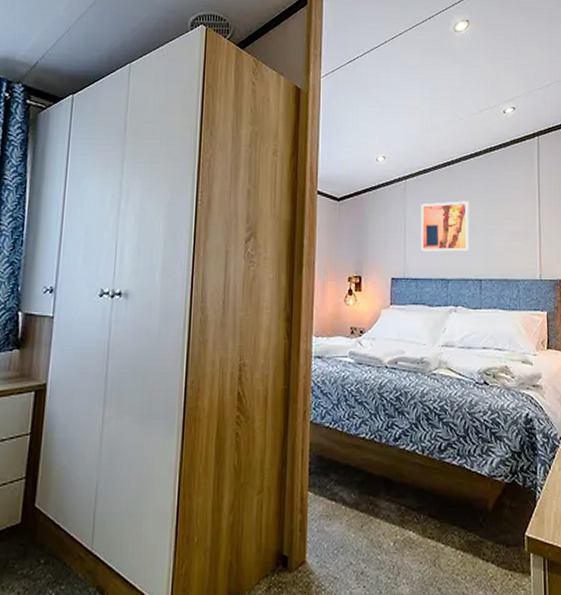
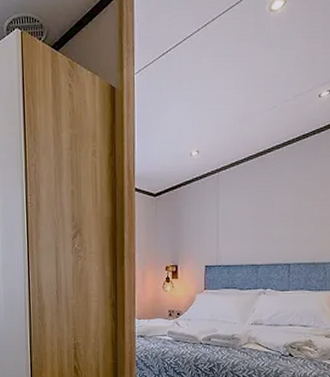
wall art: present [421,201,470,252] -> none [233,190,280,240]

